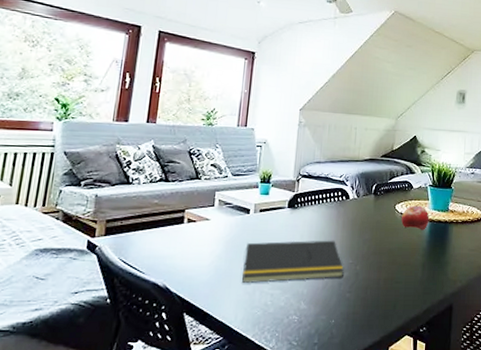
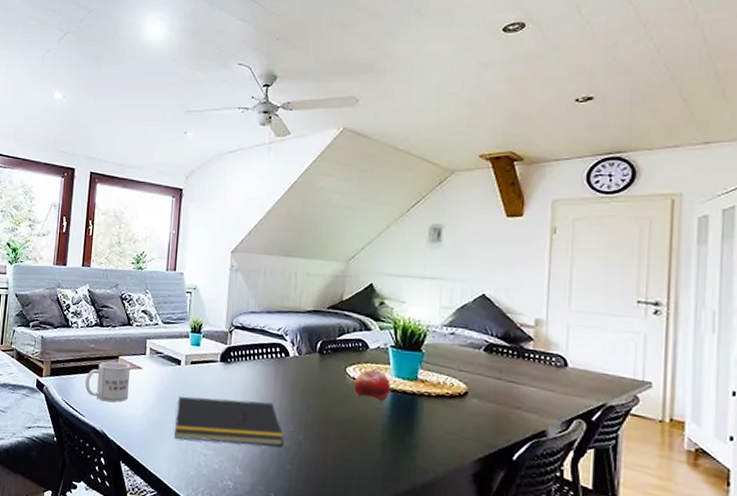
mug: none [145,215,197,256] -> present [84,361,130,403]

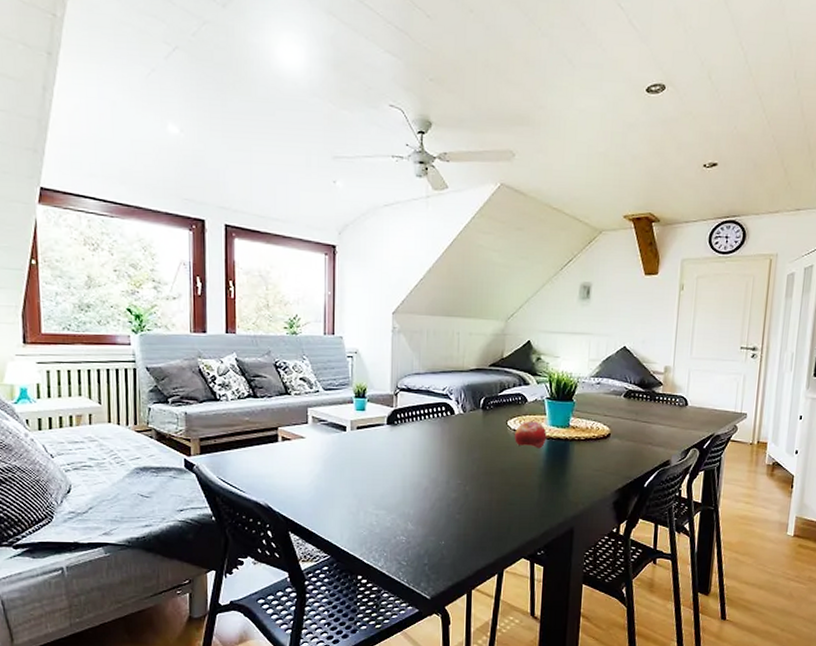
mug: present [84,361,130,403] -> none [241,433,292,475]
notepad: present [175,396,284,446] -> none [344,459,452,503]

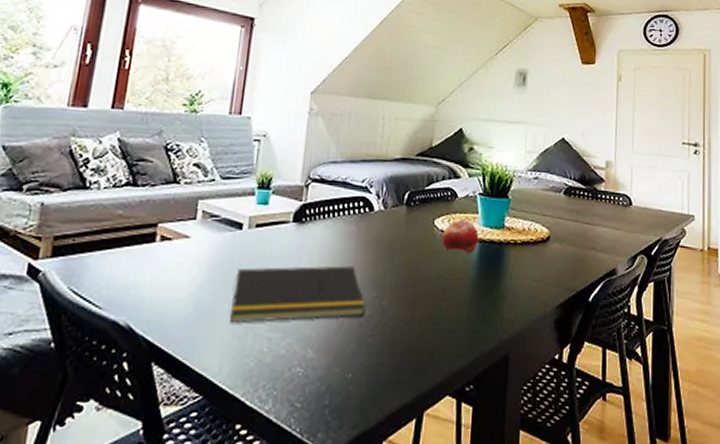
notepad: none [344,459,452,503] -> present [230,265,365,322]

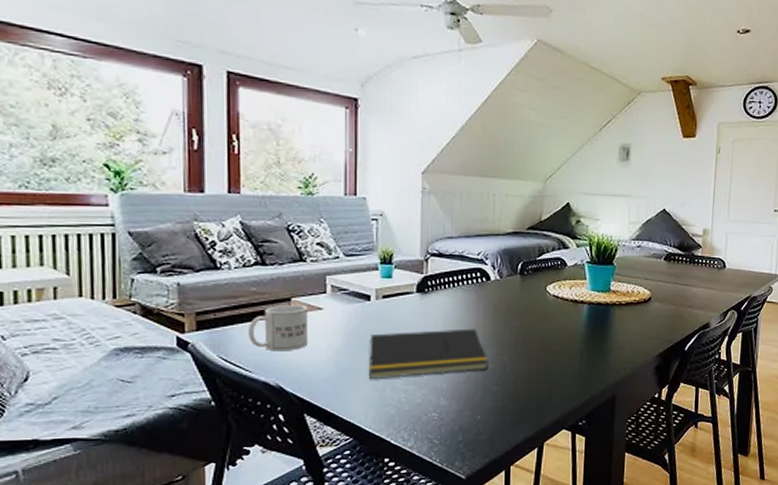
mug: none [104,230,173,285] -> present [247,304,307,352]
fruit: present [442,220,479,254] -> none [554,286,587,314]

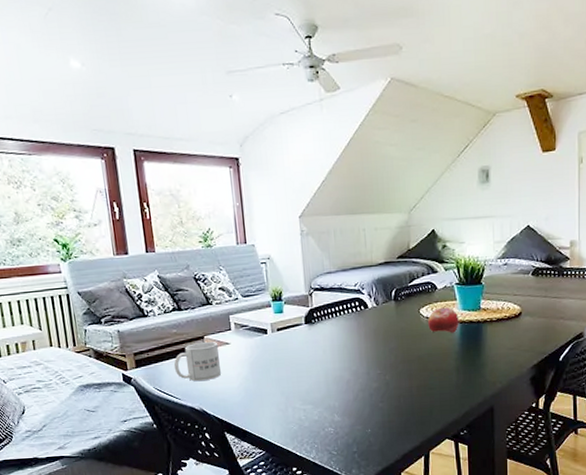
notepad: present [368,328,488,379] -> none [270,352,373,401]
fruit: none [554,286,587,314] -> present [428,307,459,333]

